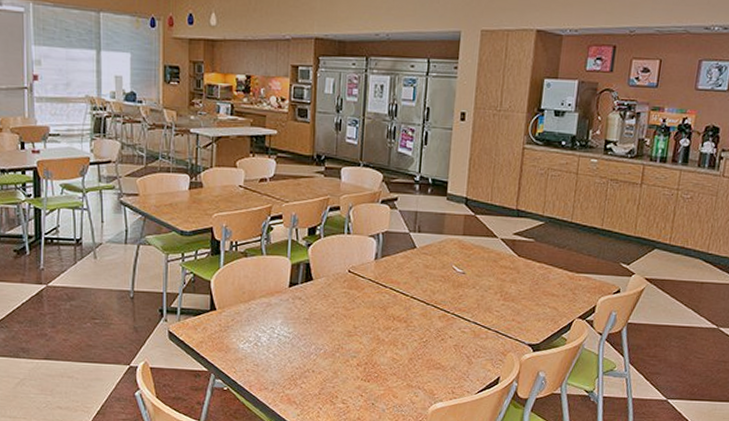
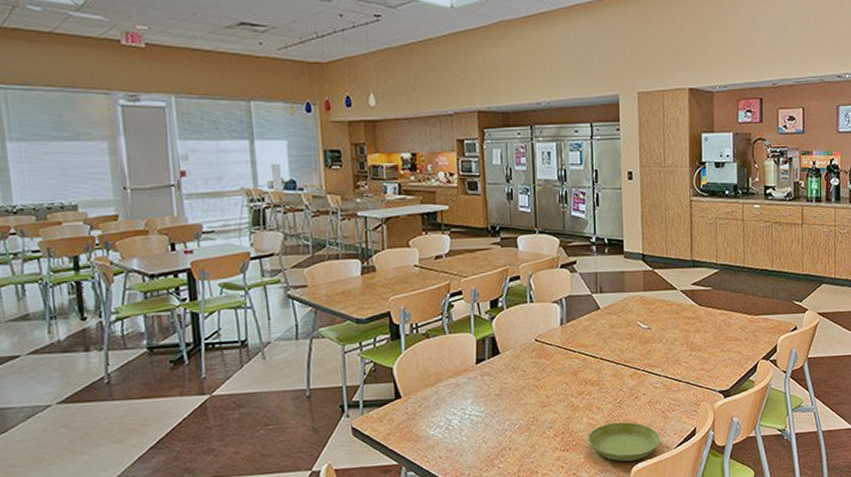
saucer: none [389,360,462,400] -> present [588,422,660,462]

